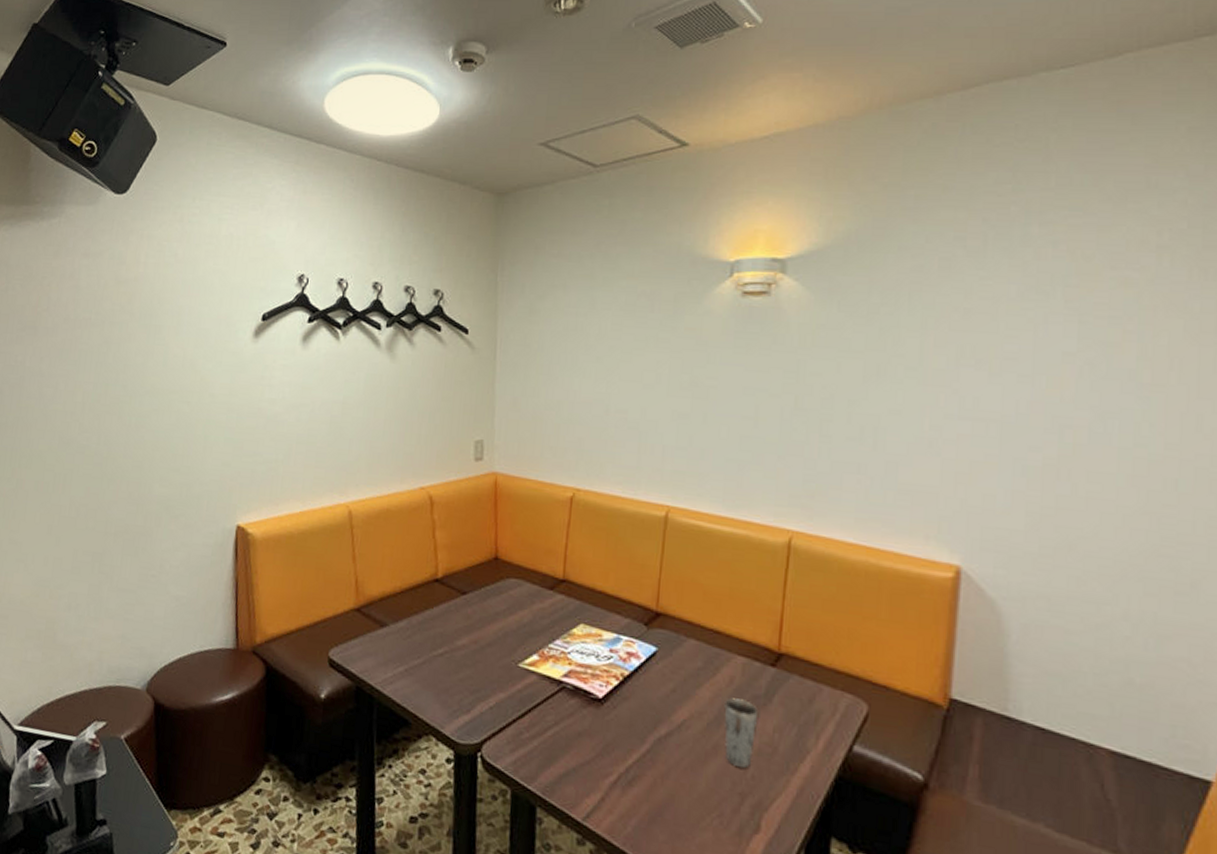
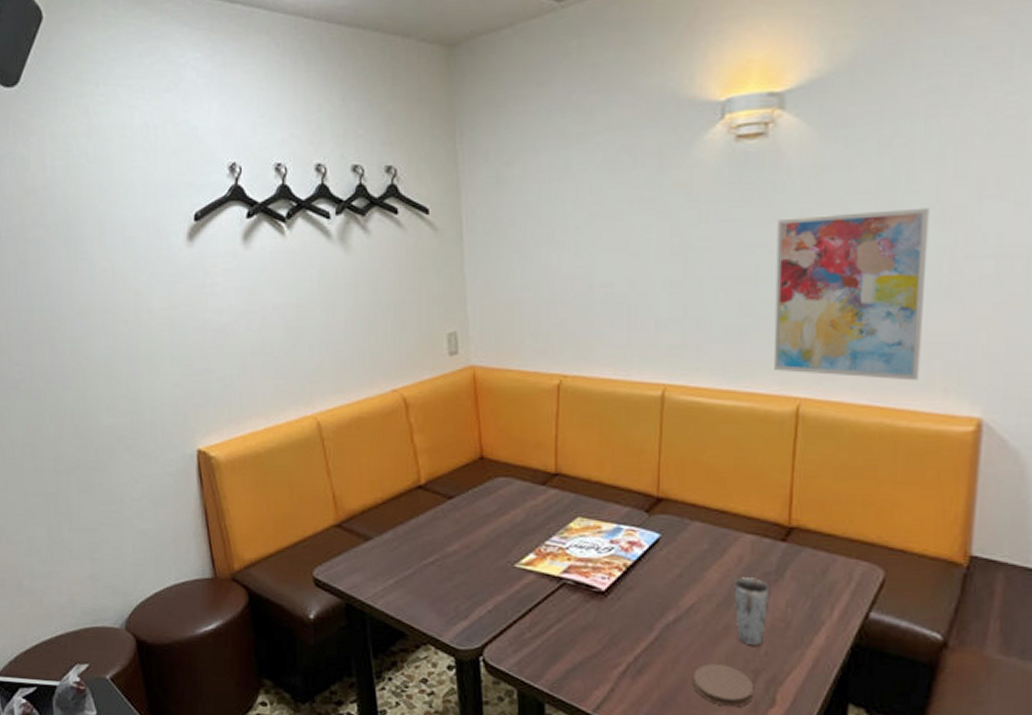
coaster: none [681,782,740,830] -> present [693,664,754,708]
wall art: none [768,366,913,525] -> present [773,207,930,381]

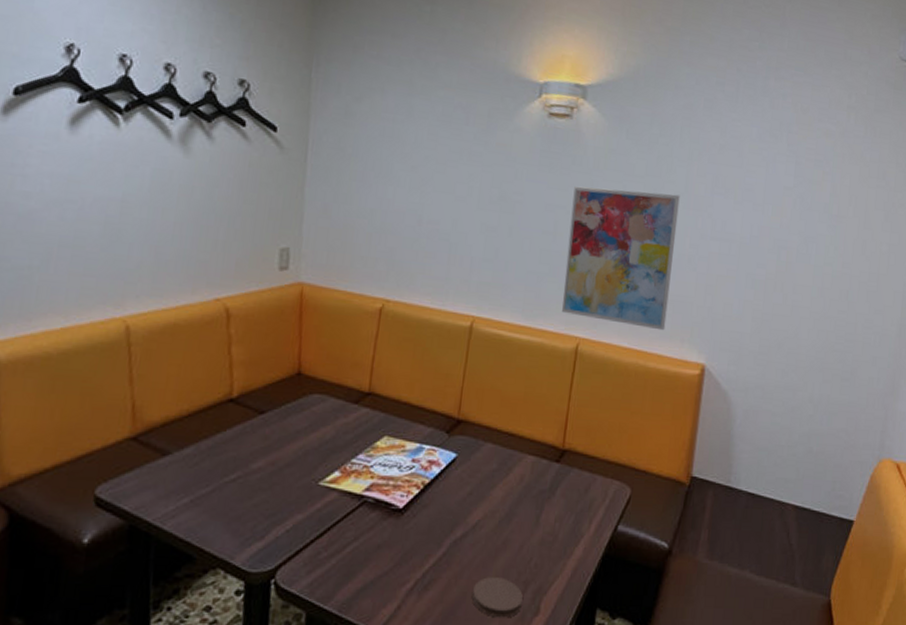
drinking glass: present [733,577,770,646] -> none [513,495,543,559]

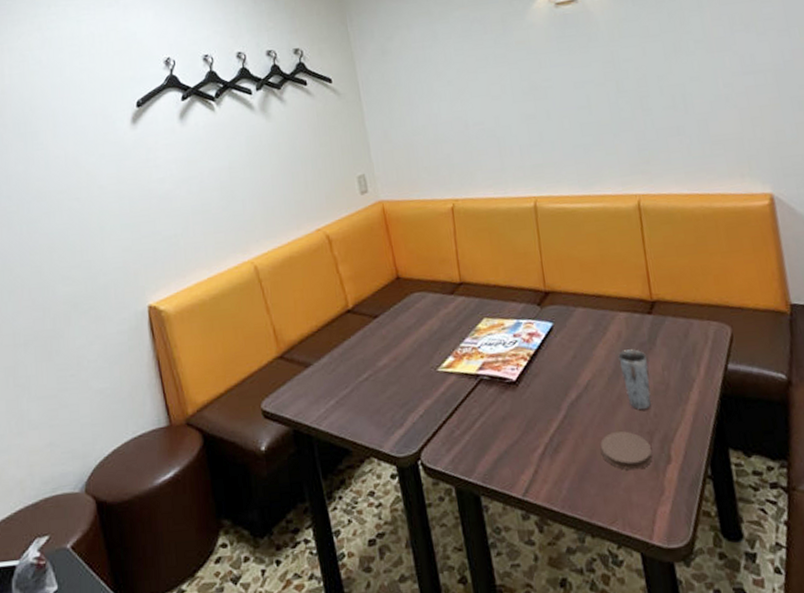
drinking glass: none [513,495,543,559] -> present [618,349,651,410]
wall art: present [562,186,680,331] -> none [596,42,722,176]

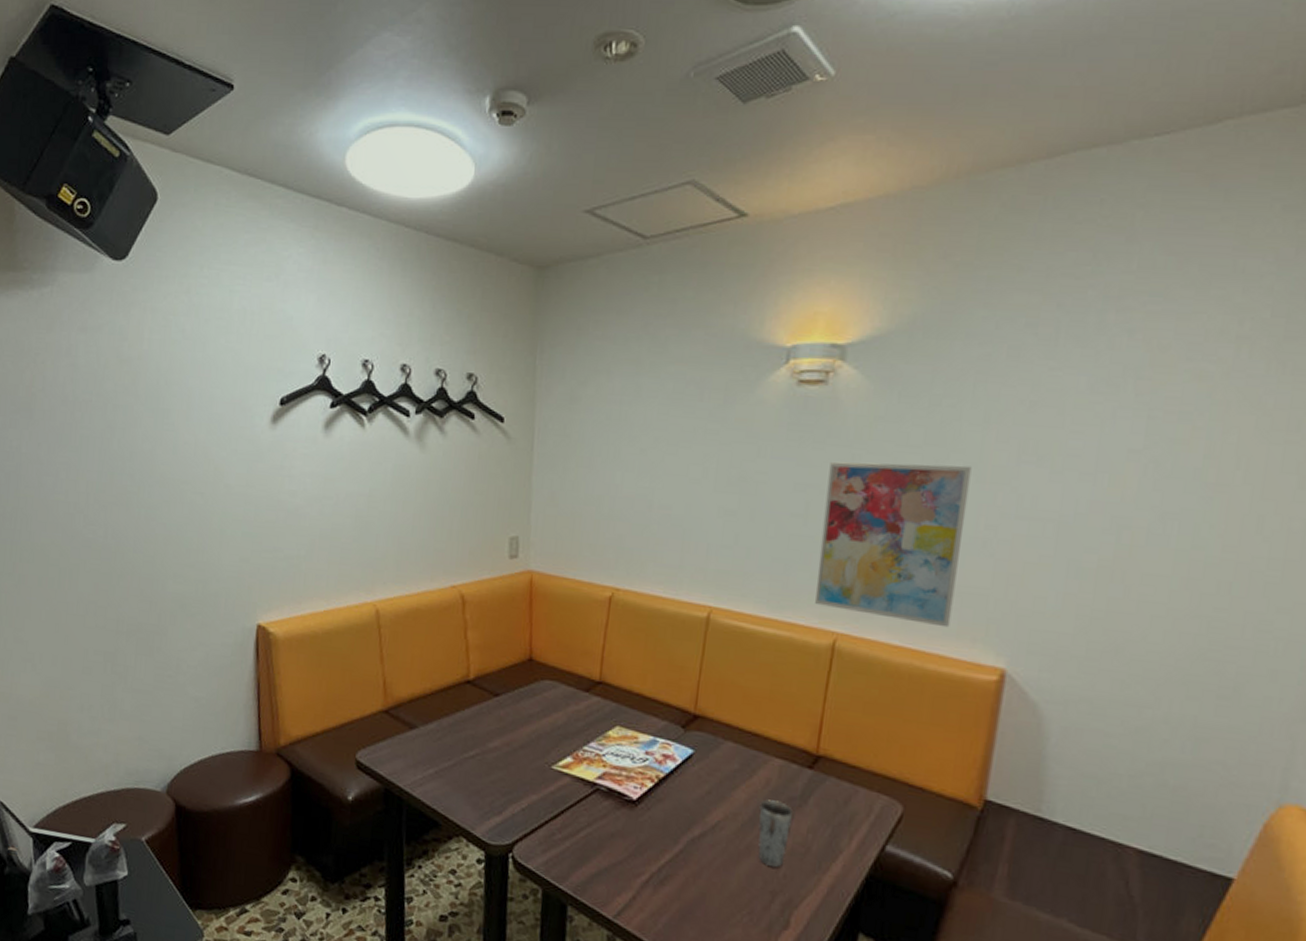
wall art: none [596,42,722,176] -> present [815,461,972,628]
coaster: present [601,431,653,471] -> none [712,881,770,926]

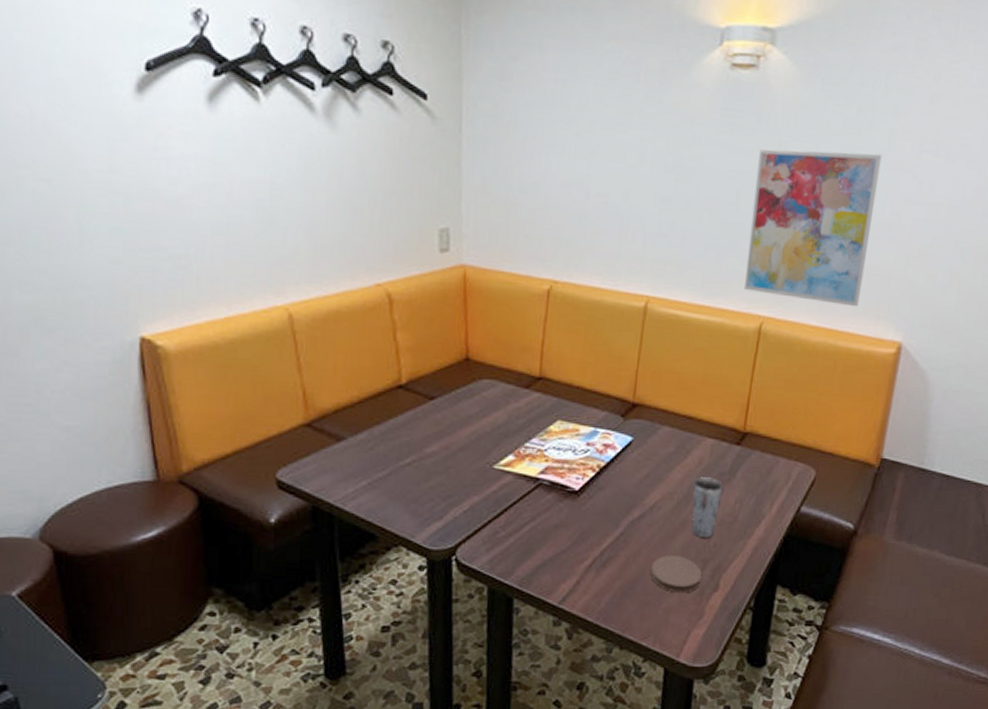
coaster: none [712,881,770,926] -> present [651,555,702,593]

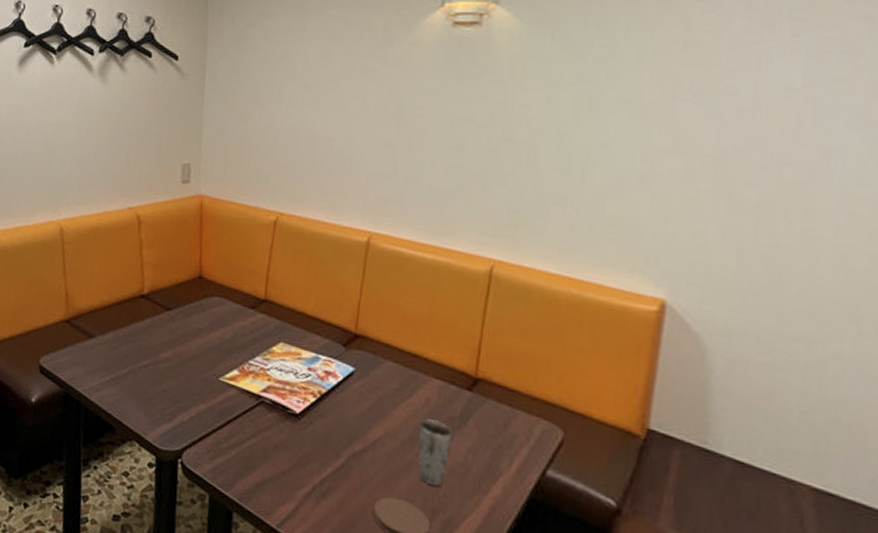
wall art: present [744,148,882,307] -> none [472,97,626,258]

